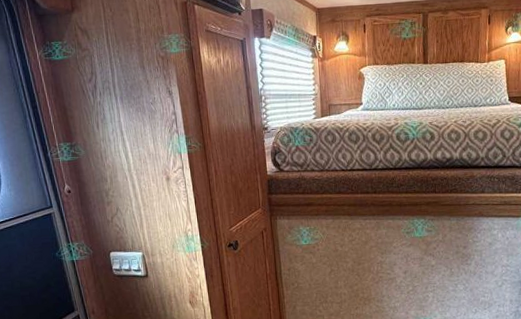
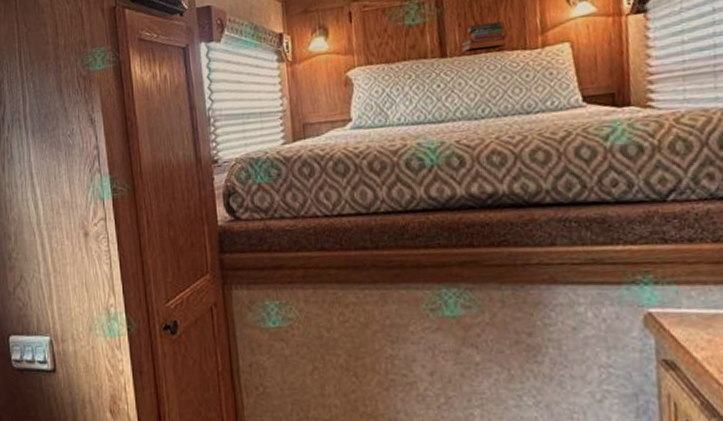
books: none [437,41,466,62] -> present [461,21,507,53]

